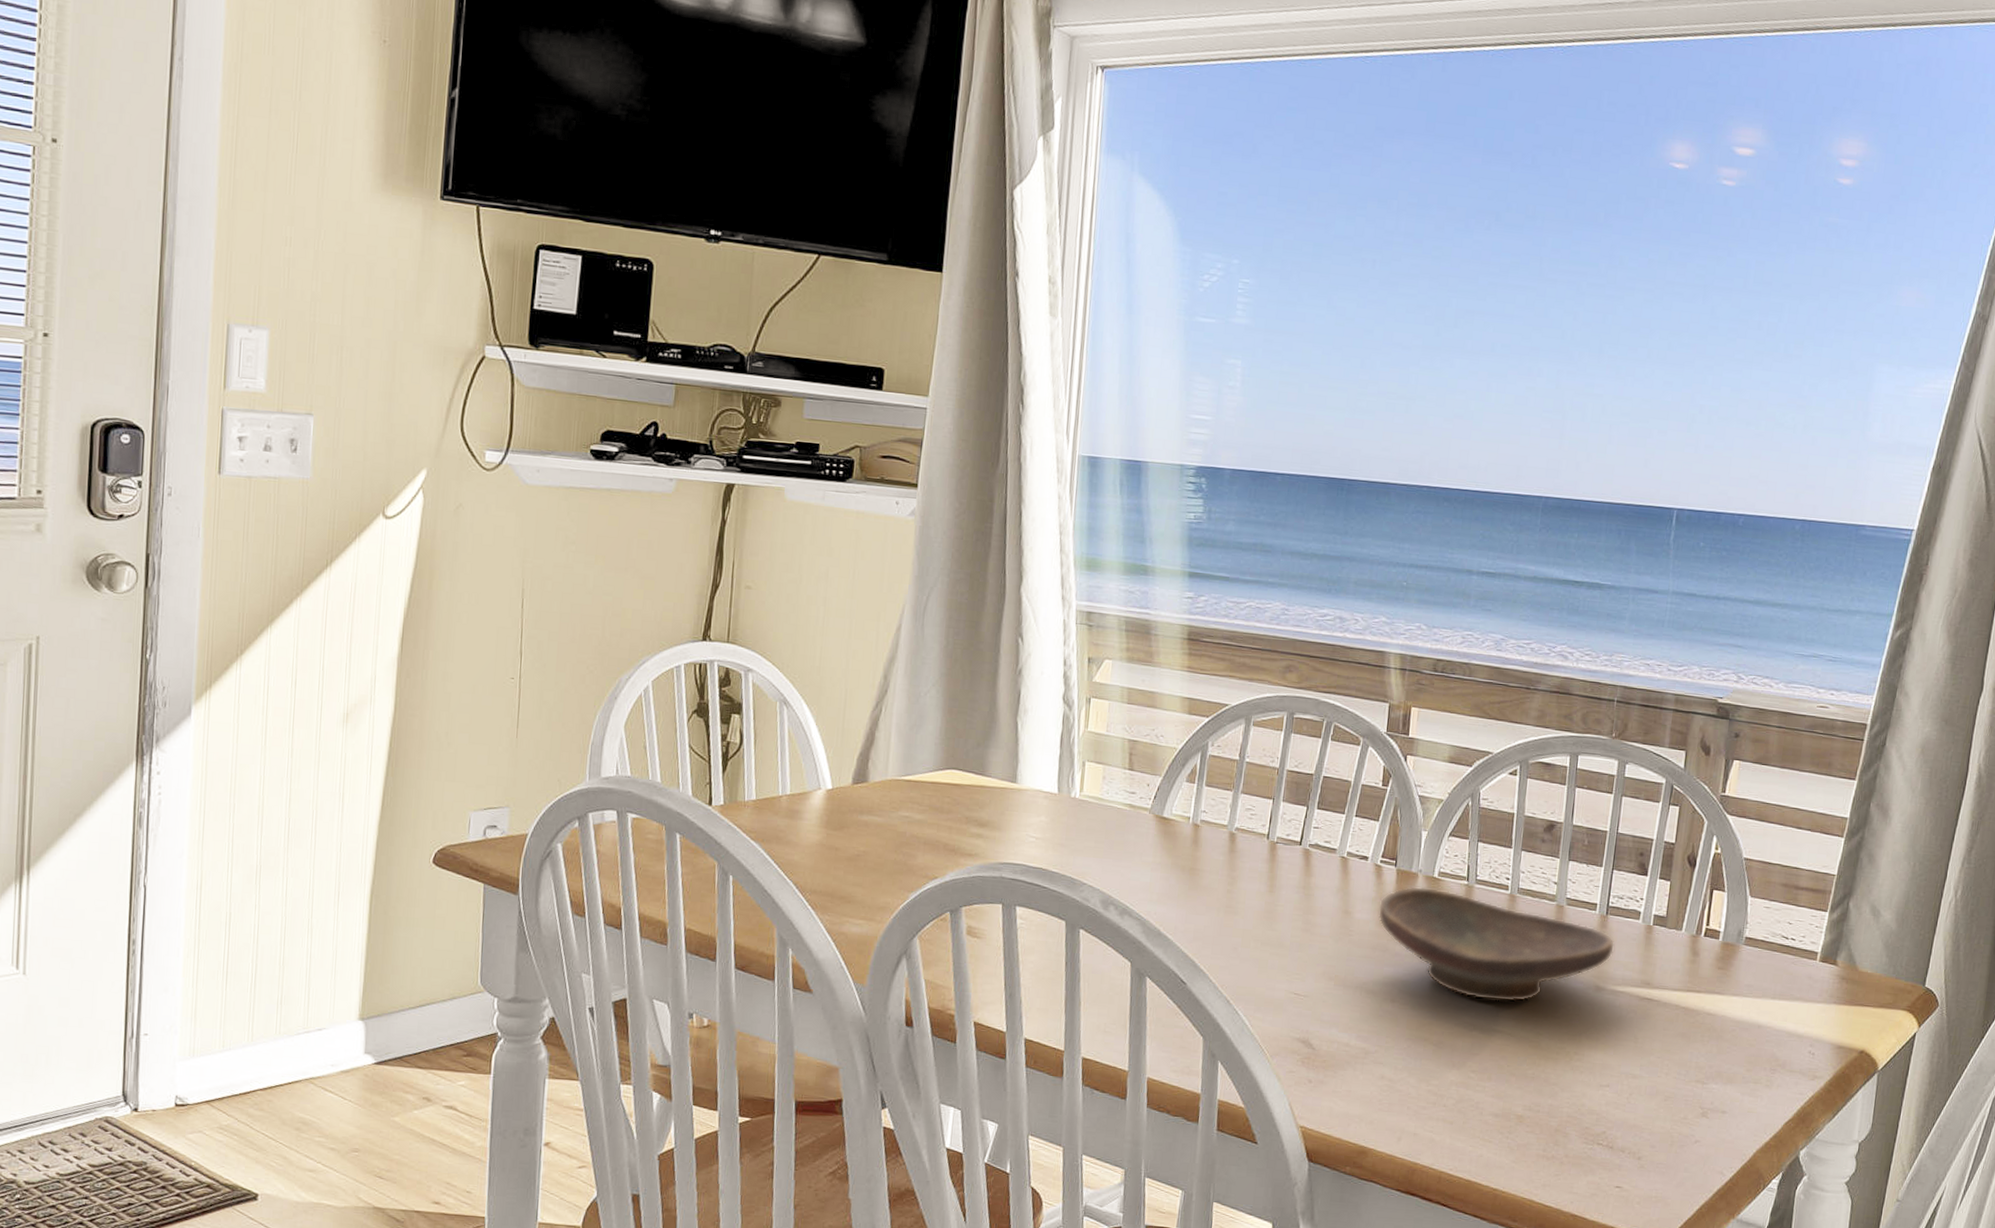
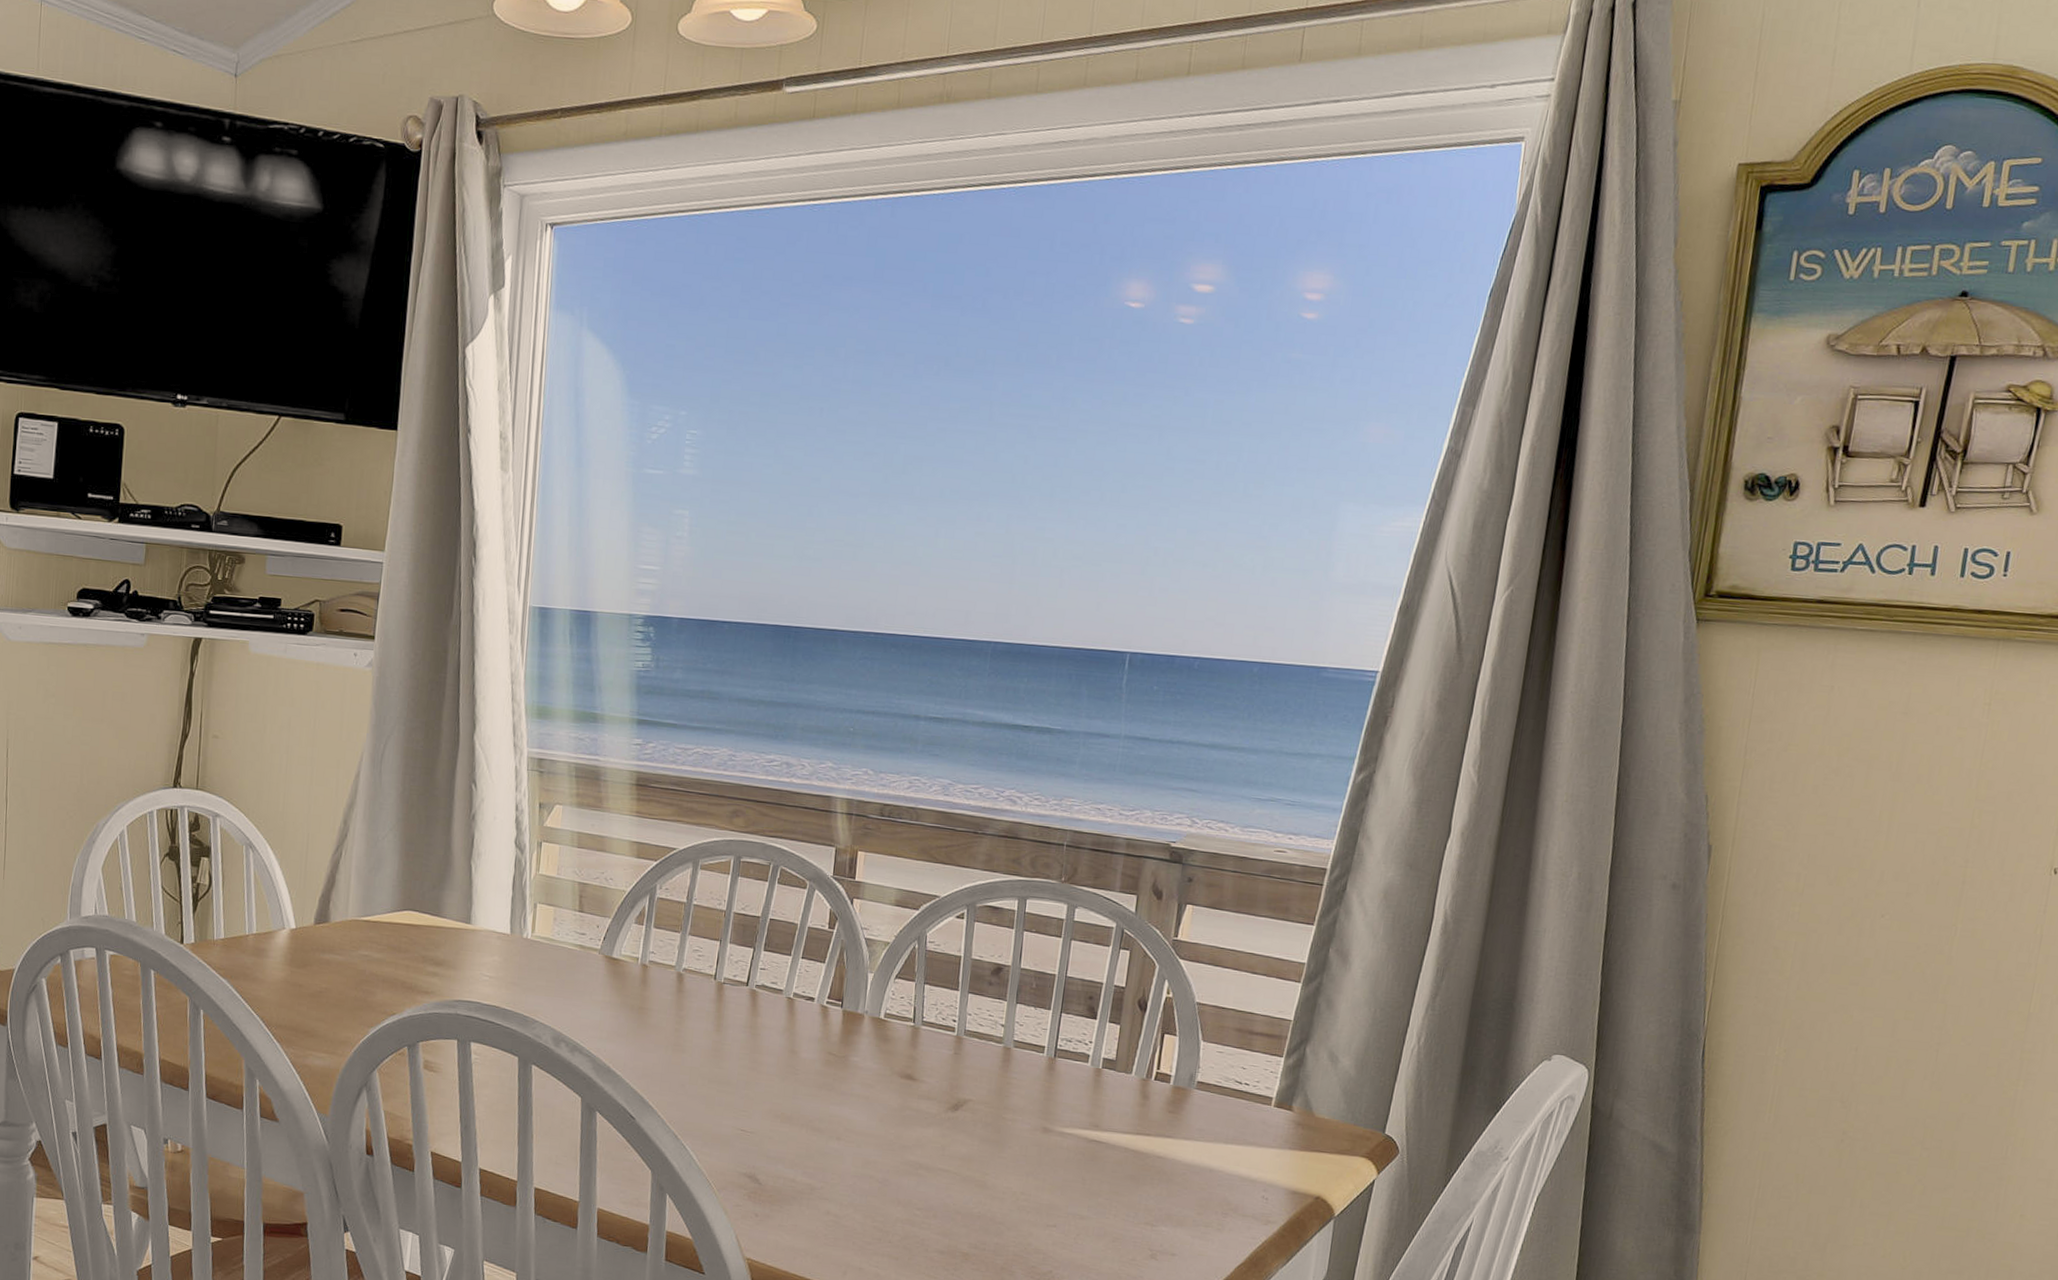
decorative bowl: present [1378,886,1615,1003] -> none [824,1027,1063,1142]

